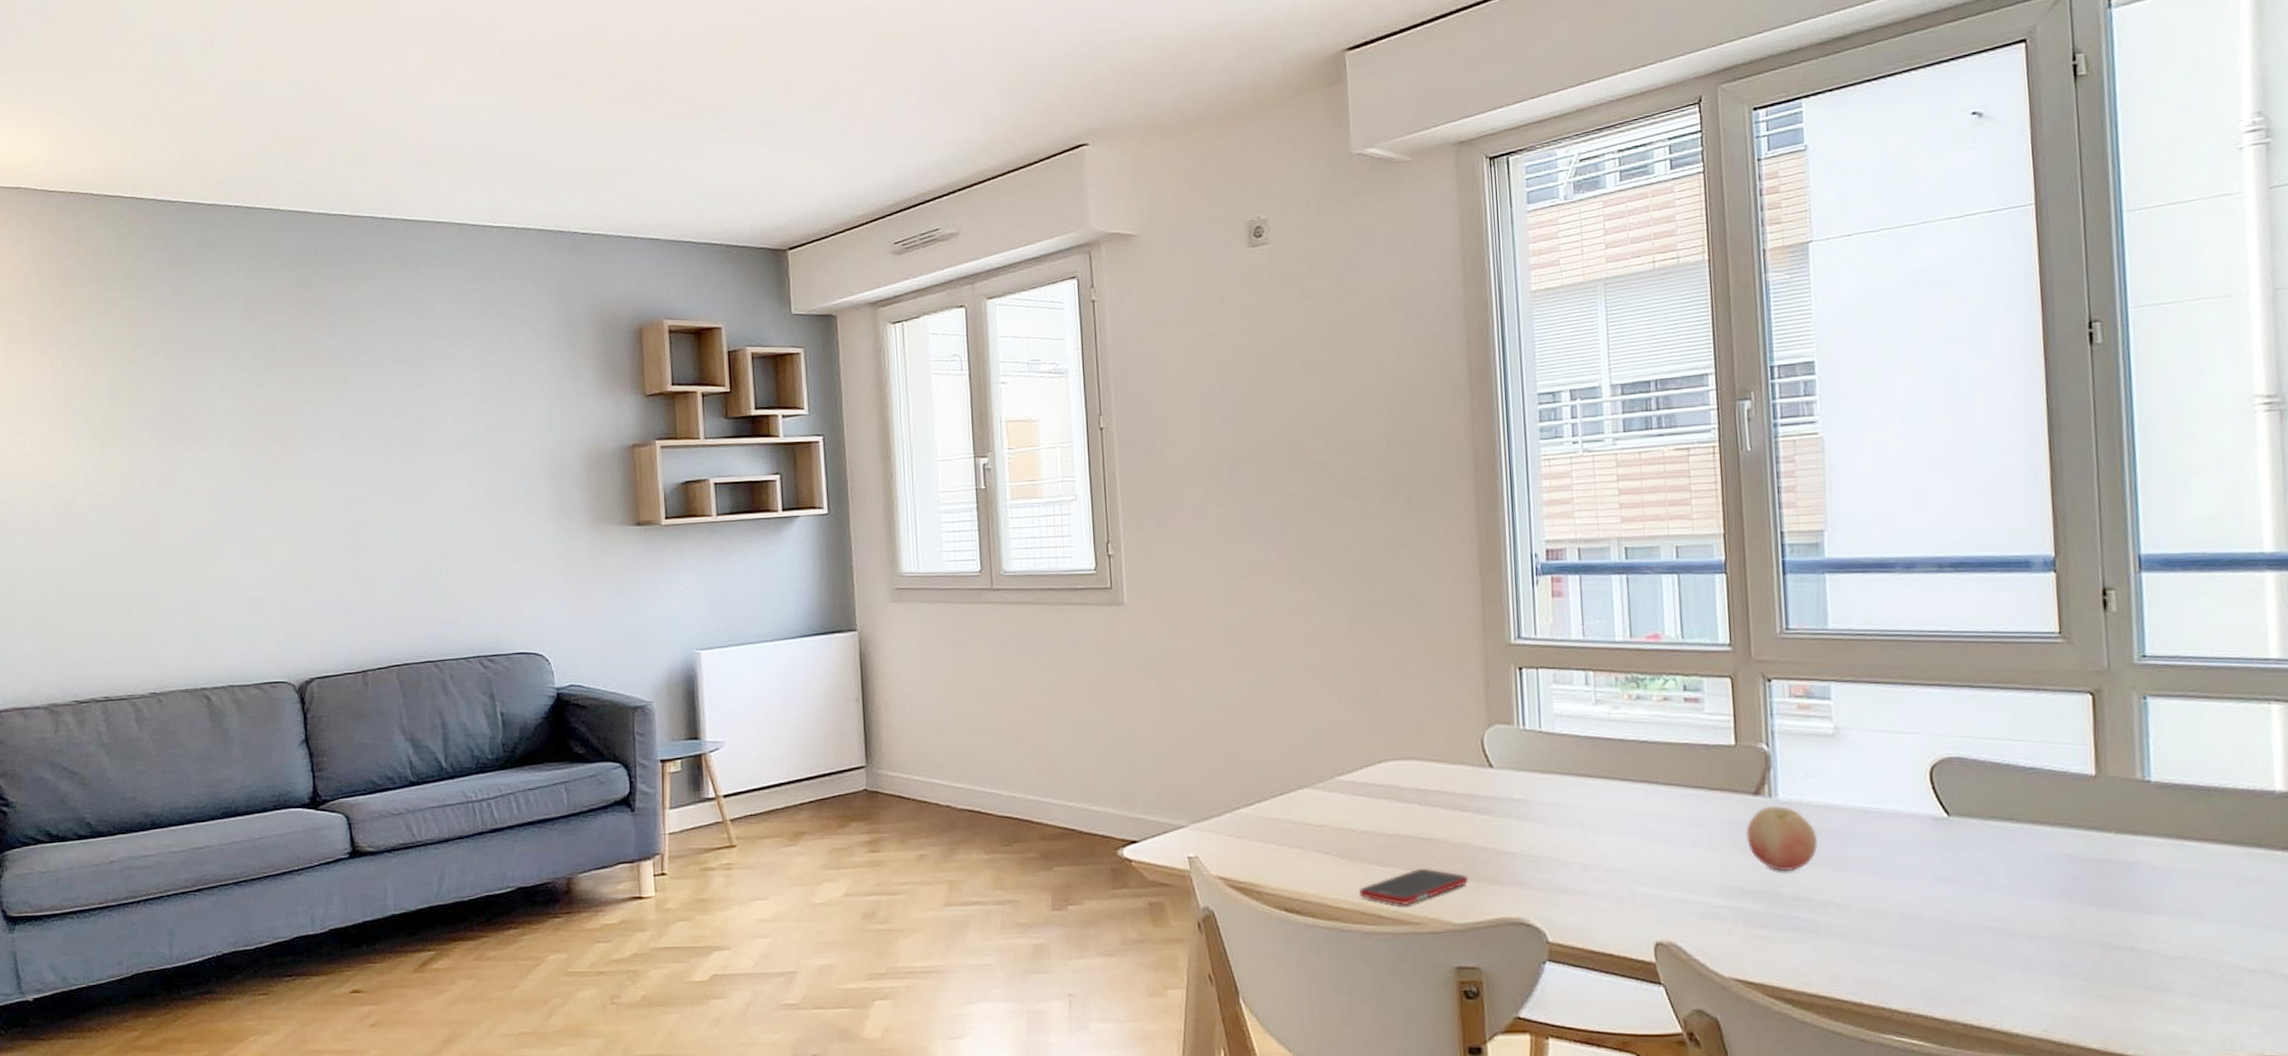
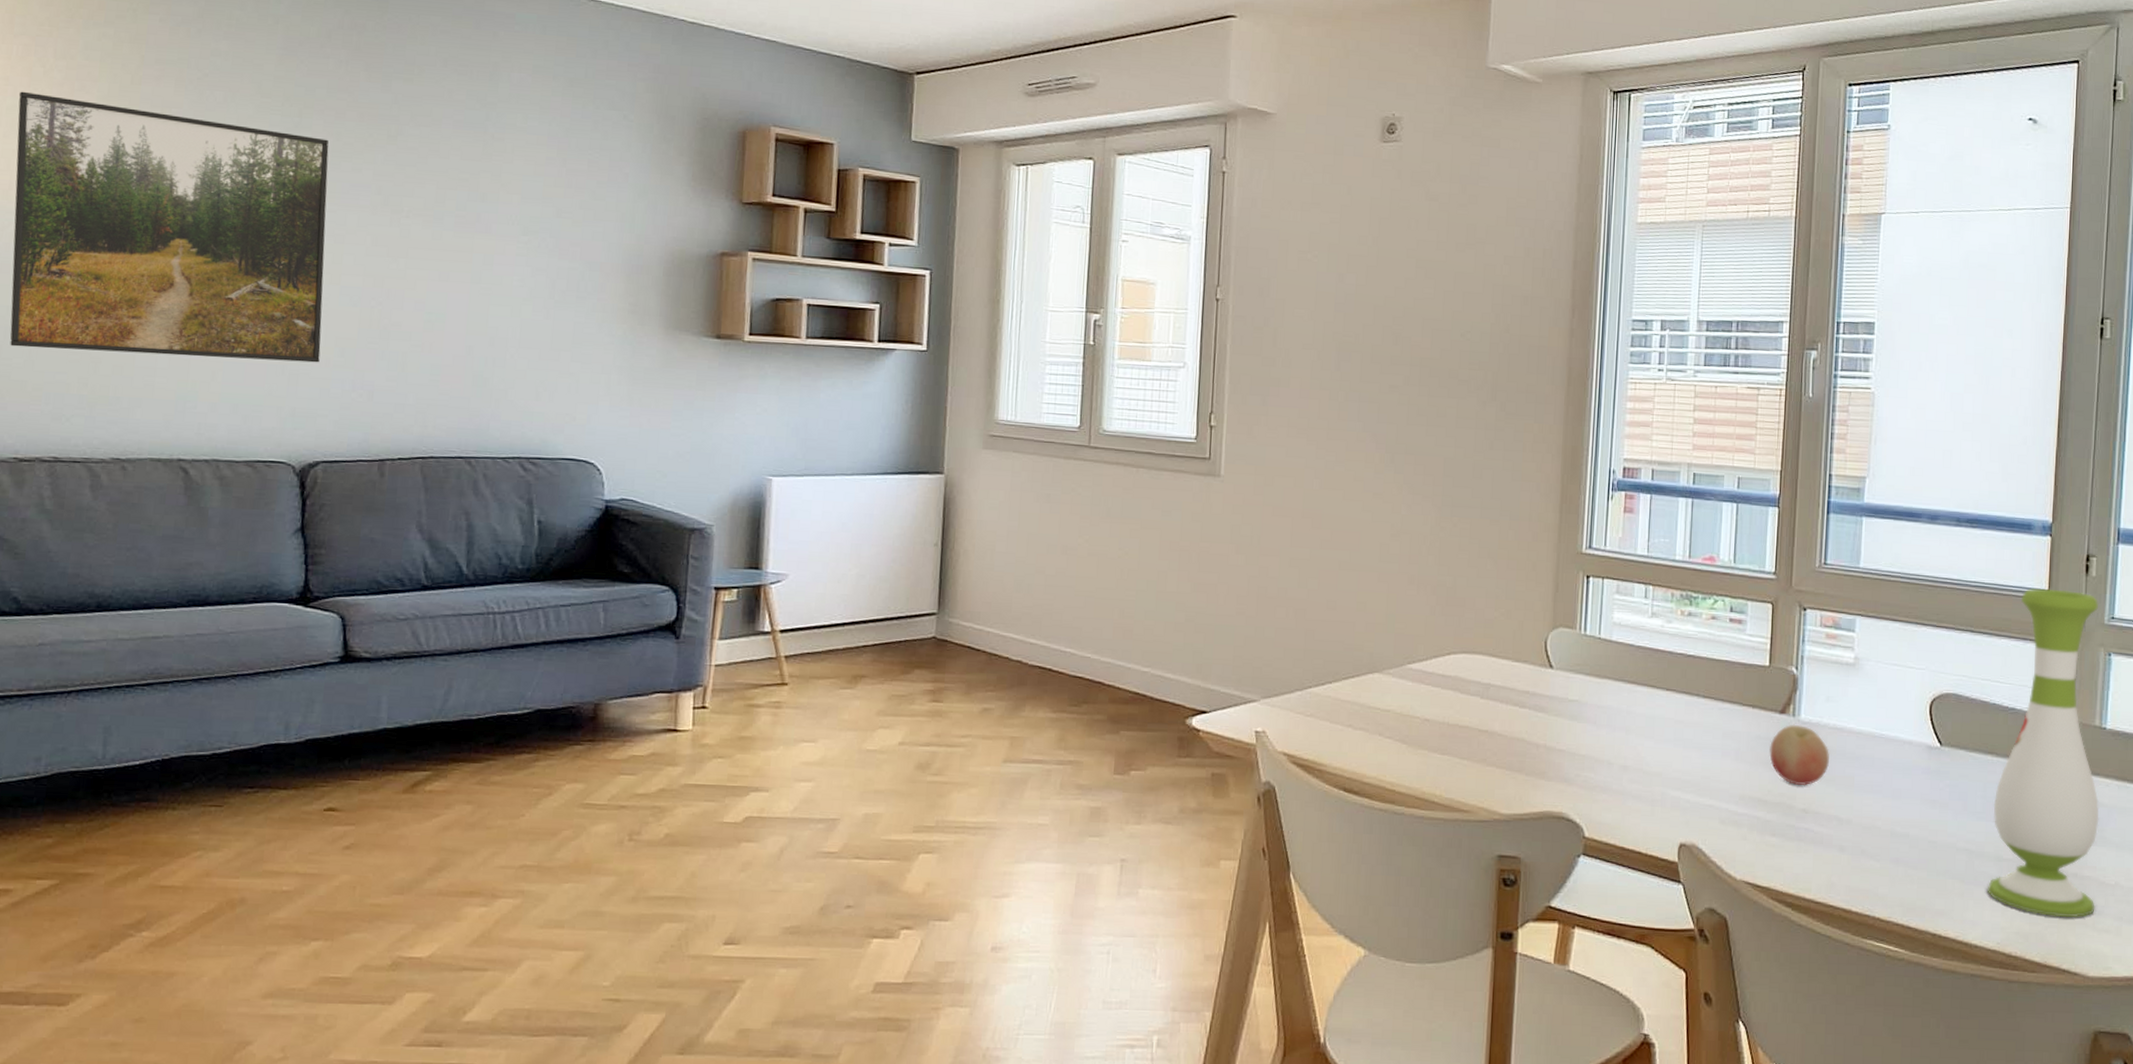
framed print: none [46,381,304,604] -> present [9,91,329,363]
cell phone: present [1359,868,1468,906] -> none [1416,758,1518,794]
vase: none [2021,630,2161,998] -> present [1987,588,2100,918]

